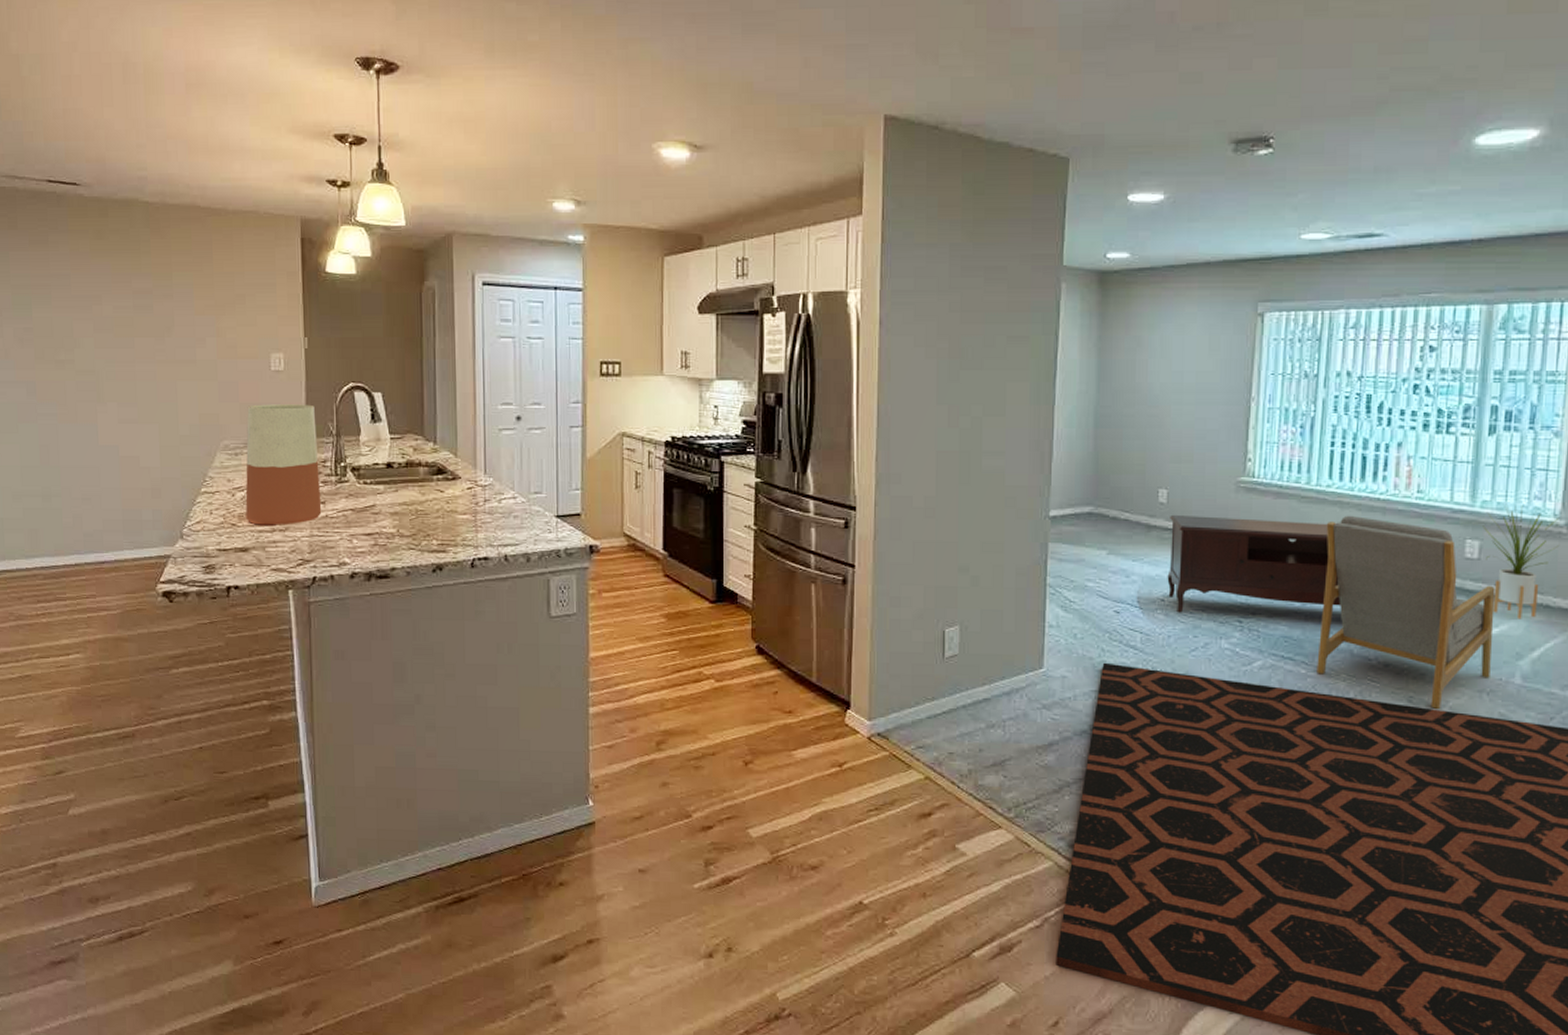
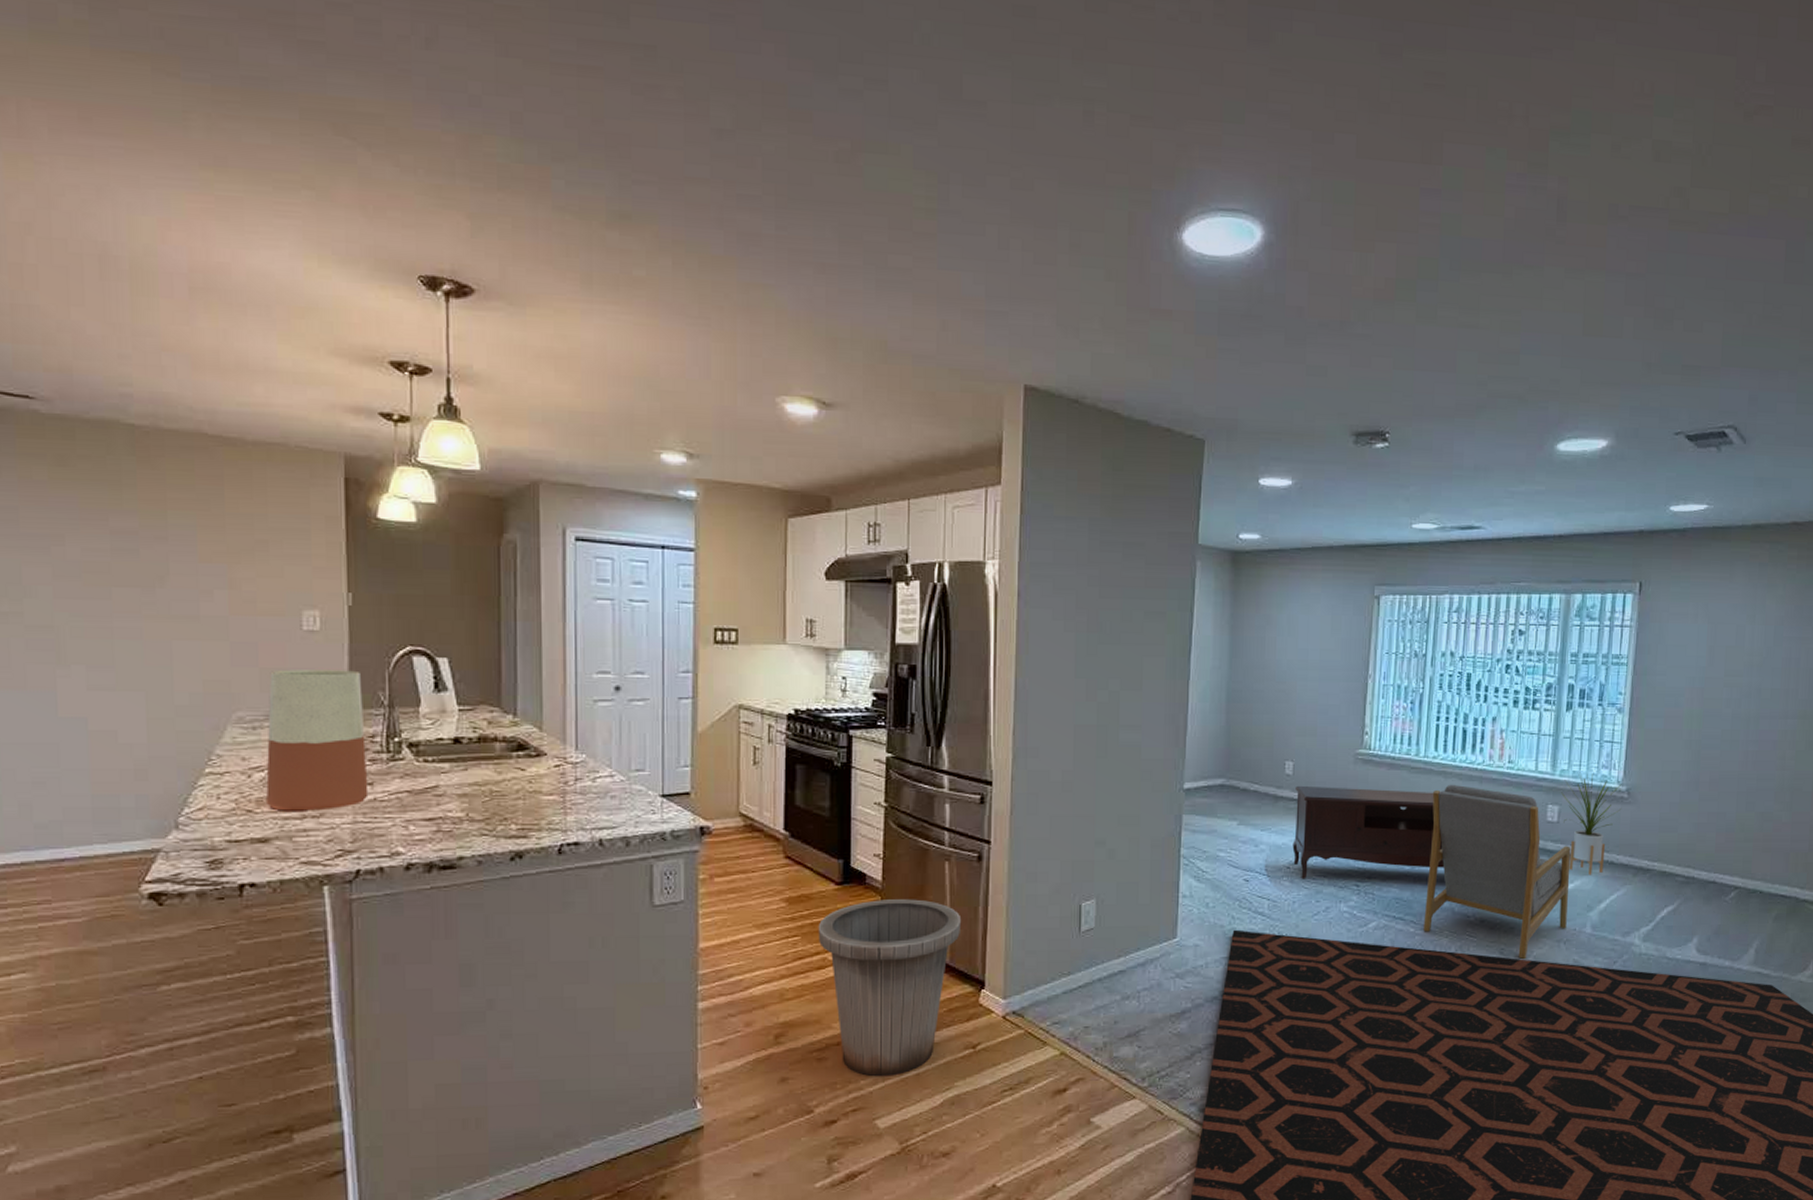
trash can: none [694,618,828,788] -> present [818,899,962,1077]

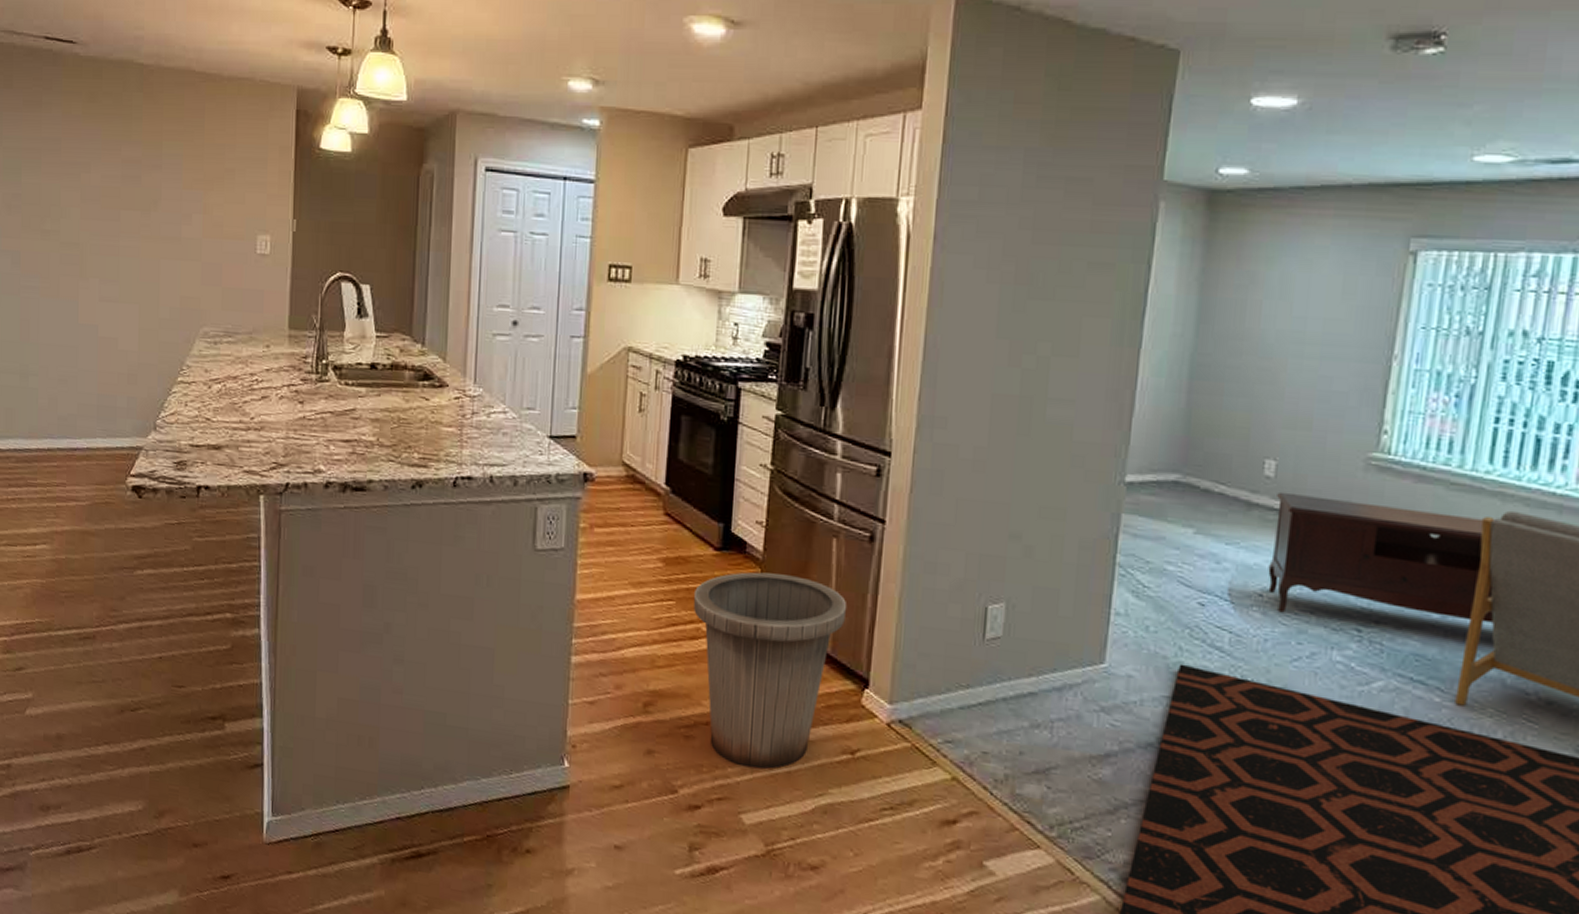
vase: present [266,669,369,811] -> none [221,290,300,424]

